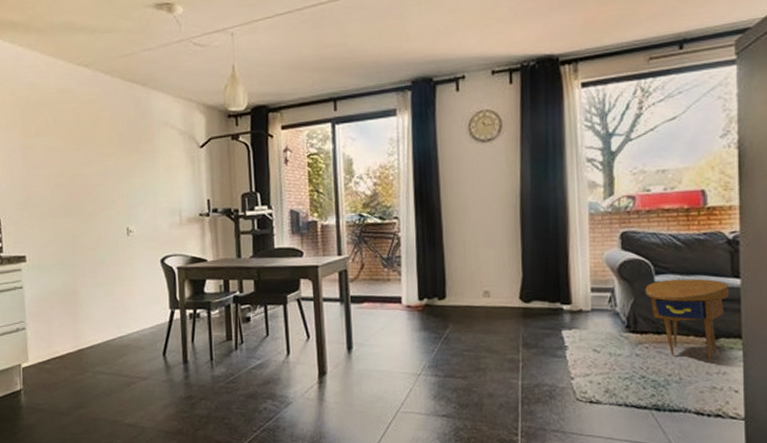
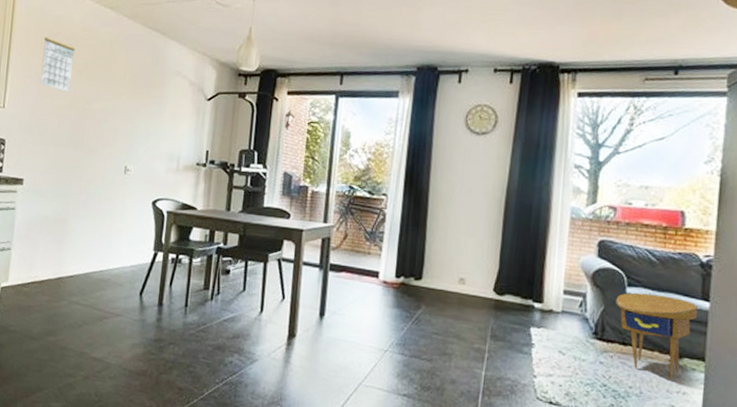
calendar: none [21,99,58,160] -> present [40,32,76,92]

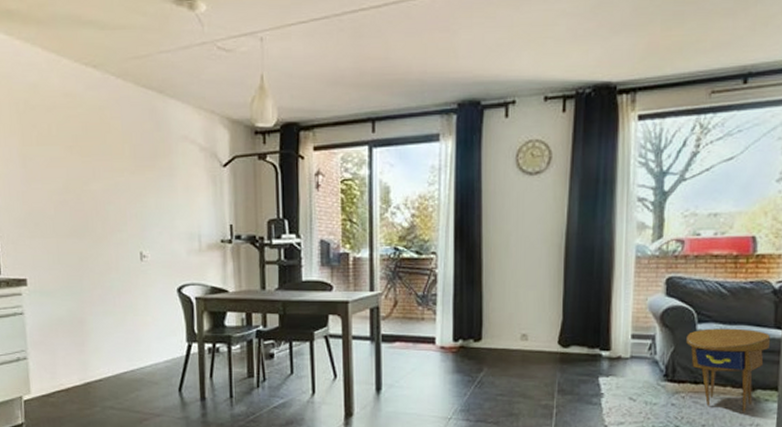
calendar: present [40,32,76,92] -> none [20,102,63,173]

